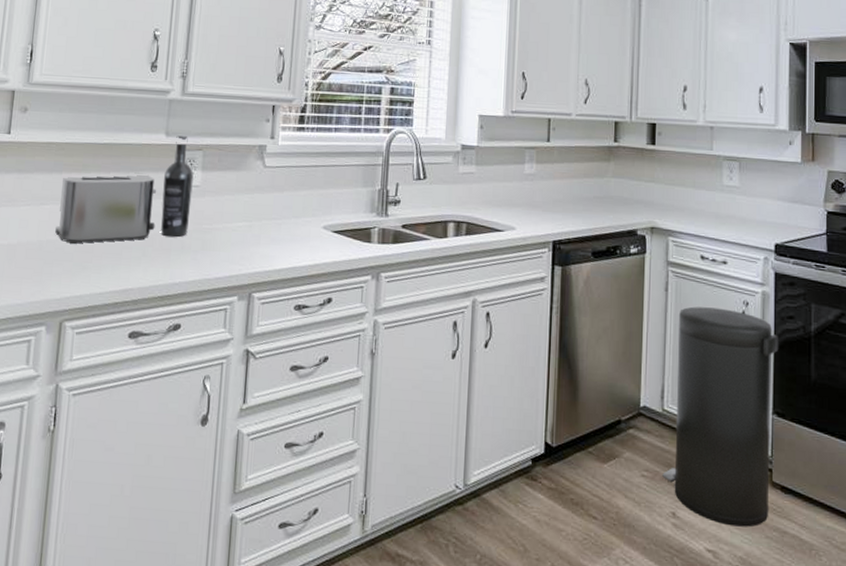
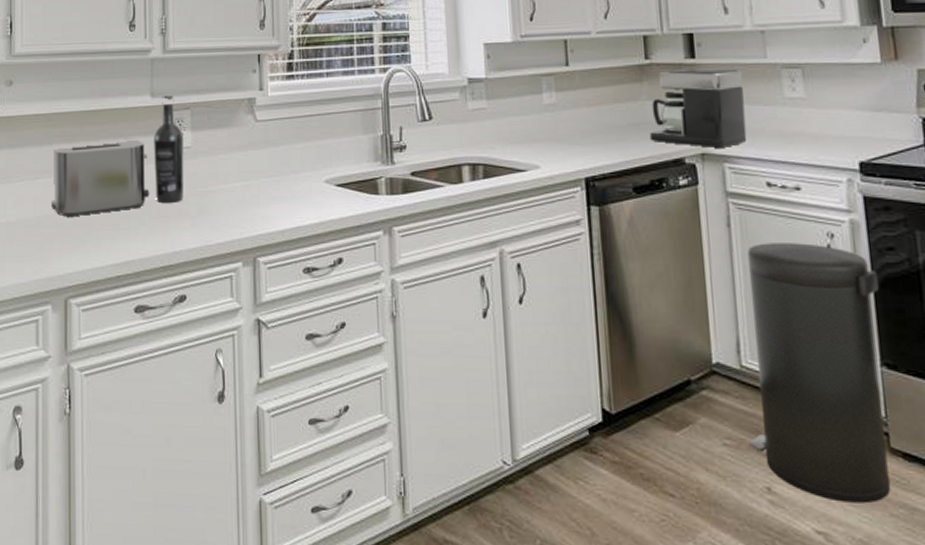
coffee maker: none [610,153,692,223] -> present [649,68,747,148]

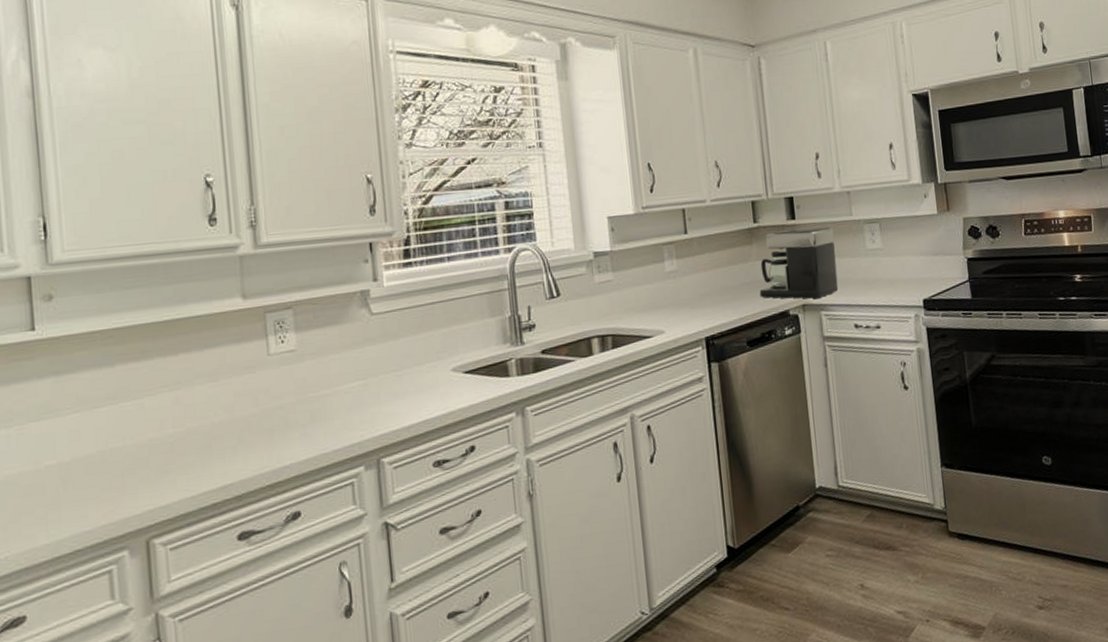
toaster: present [51,138,150,217] -> none [117,347,249,447]
wine bottle: present [153,94,184,202] -> none [248,294,290,415]
pedal bin: present [747,243,891,503] -> none [840,373,950,584]

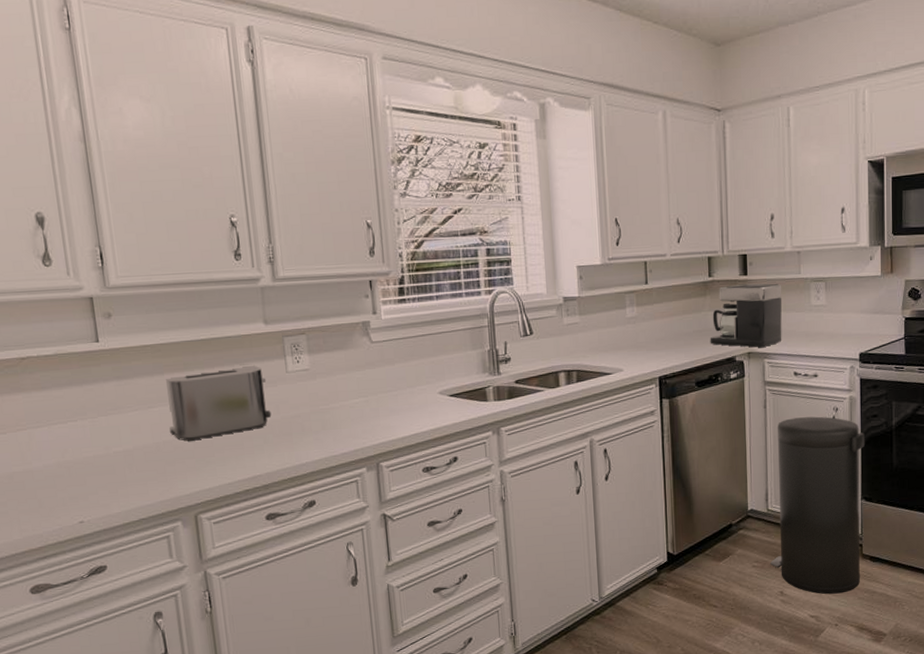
toaster: none [117,347,249,447] -> present [166,364,272,441]
pedal bin: none [840,373,950,584] -> present [770,416,865,594]

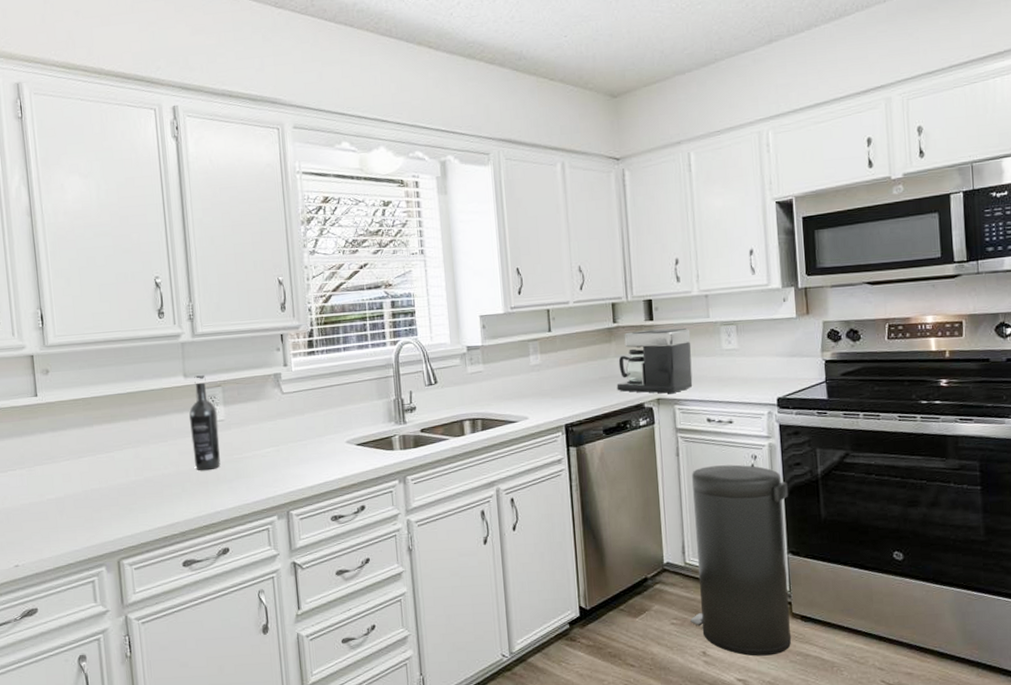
toaster: present [166,364,272,441] -> none [95,415,190,489]
wine bottle: none [270,321,306,421] -> present [188,374,221,470]

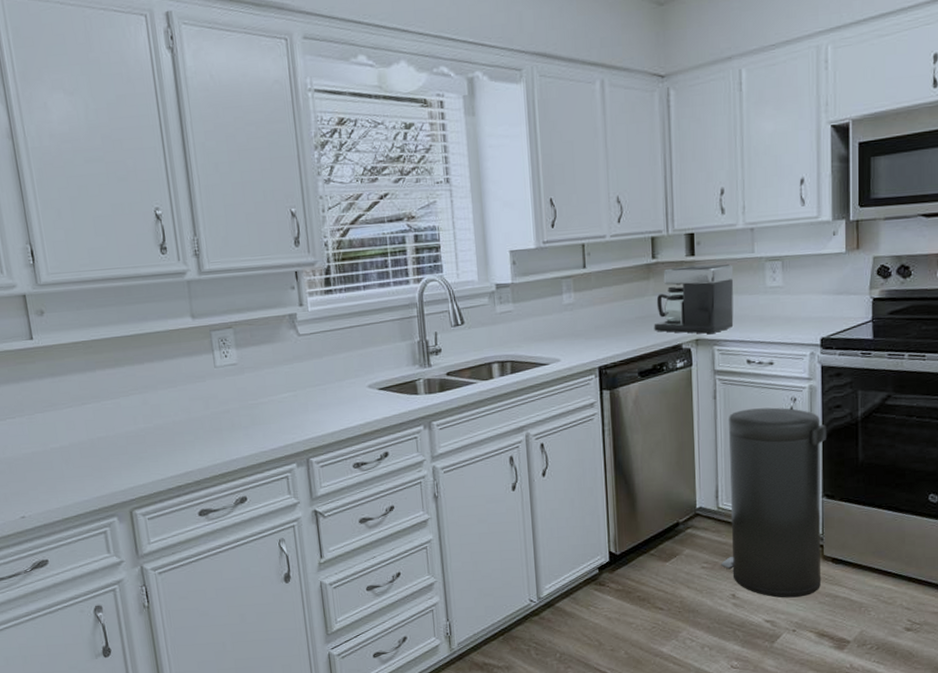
wine bottle: present [188,374,221,470] -> none [198,315,235,417]

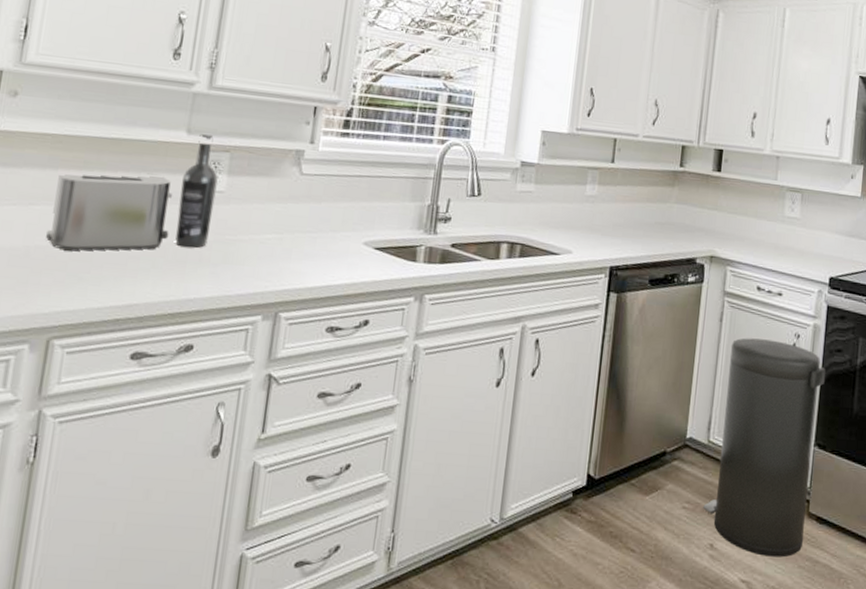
toaster: none [98,359,202,437] -> present [46,173,173,251]
wine bottle: none [198,315,235,417] -> present [175,133,218,248]
coffee maker: present [653,263,734,334] -> none [671,179,756,253]

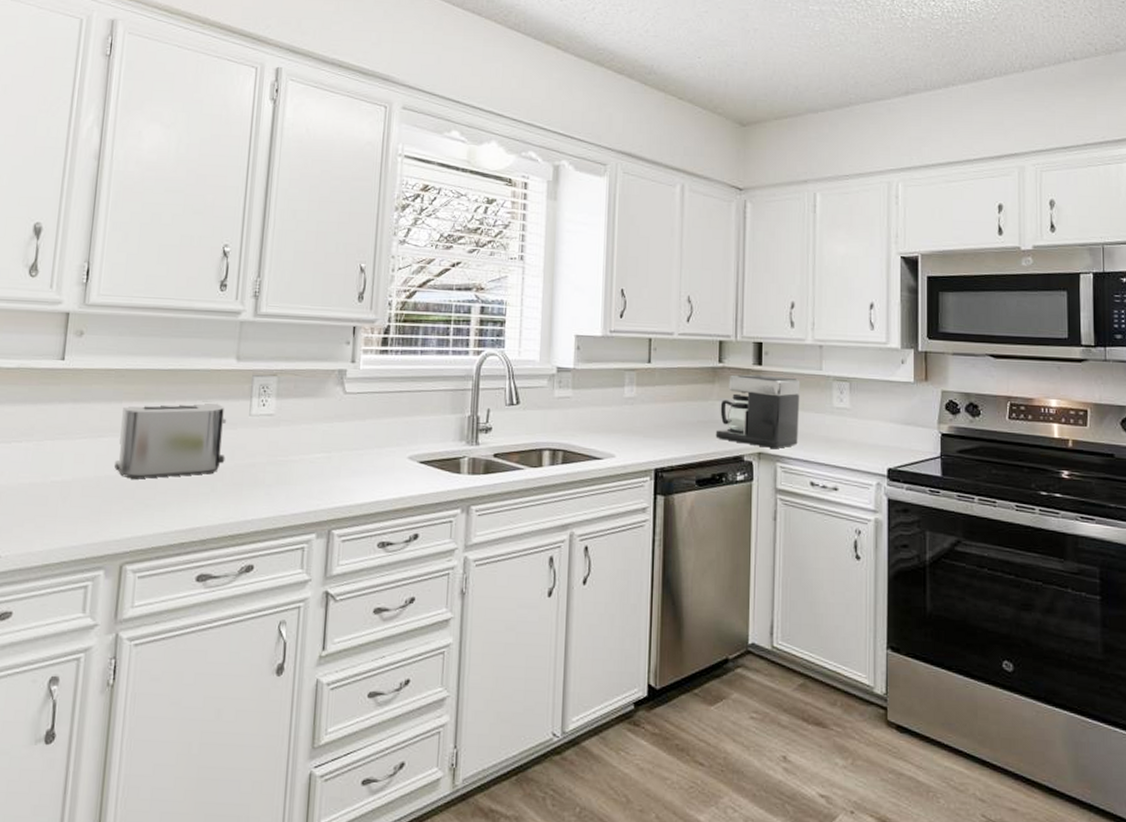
wine bottle: present [175,133,218,248] -> none [231,359,267,470]
coffee maker: none [671,179,756,253] -> present [715,374,801,448]
pedal bin: present [703,338,826,557] -> none [772,536,892,770]

